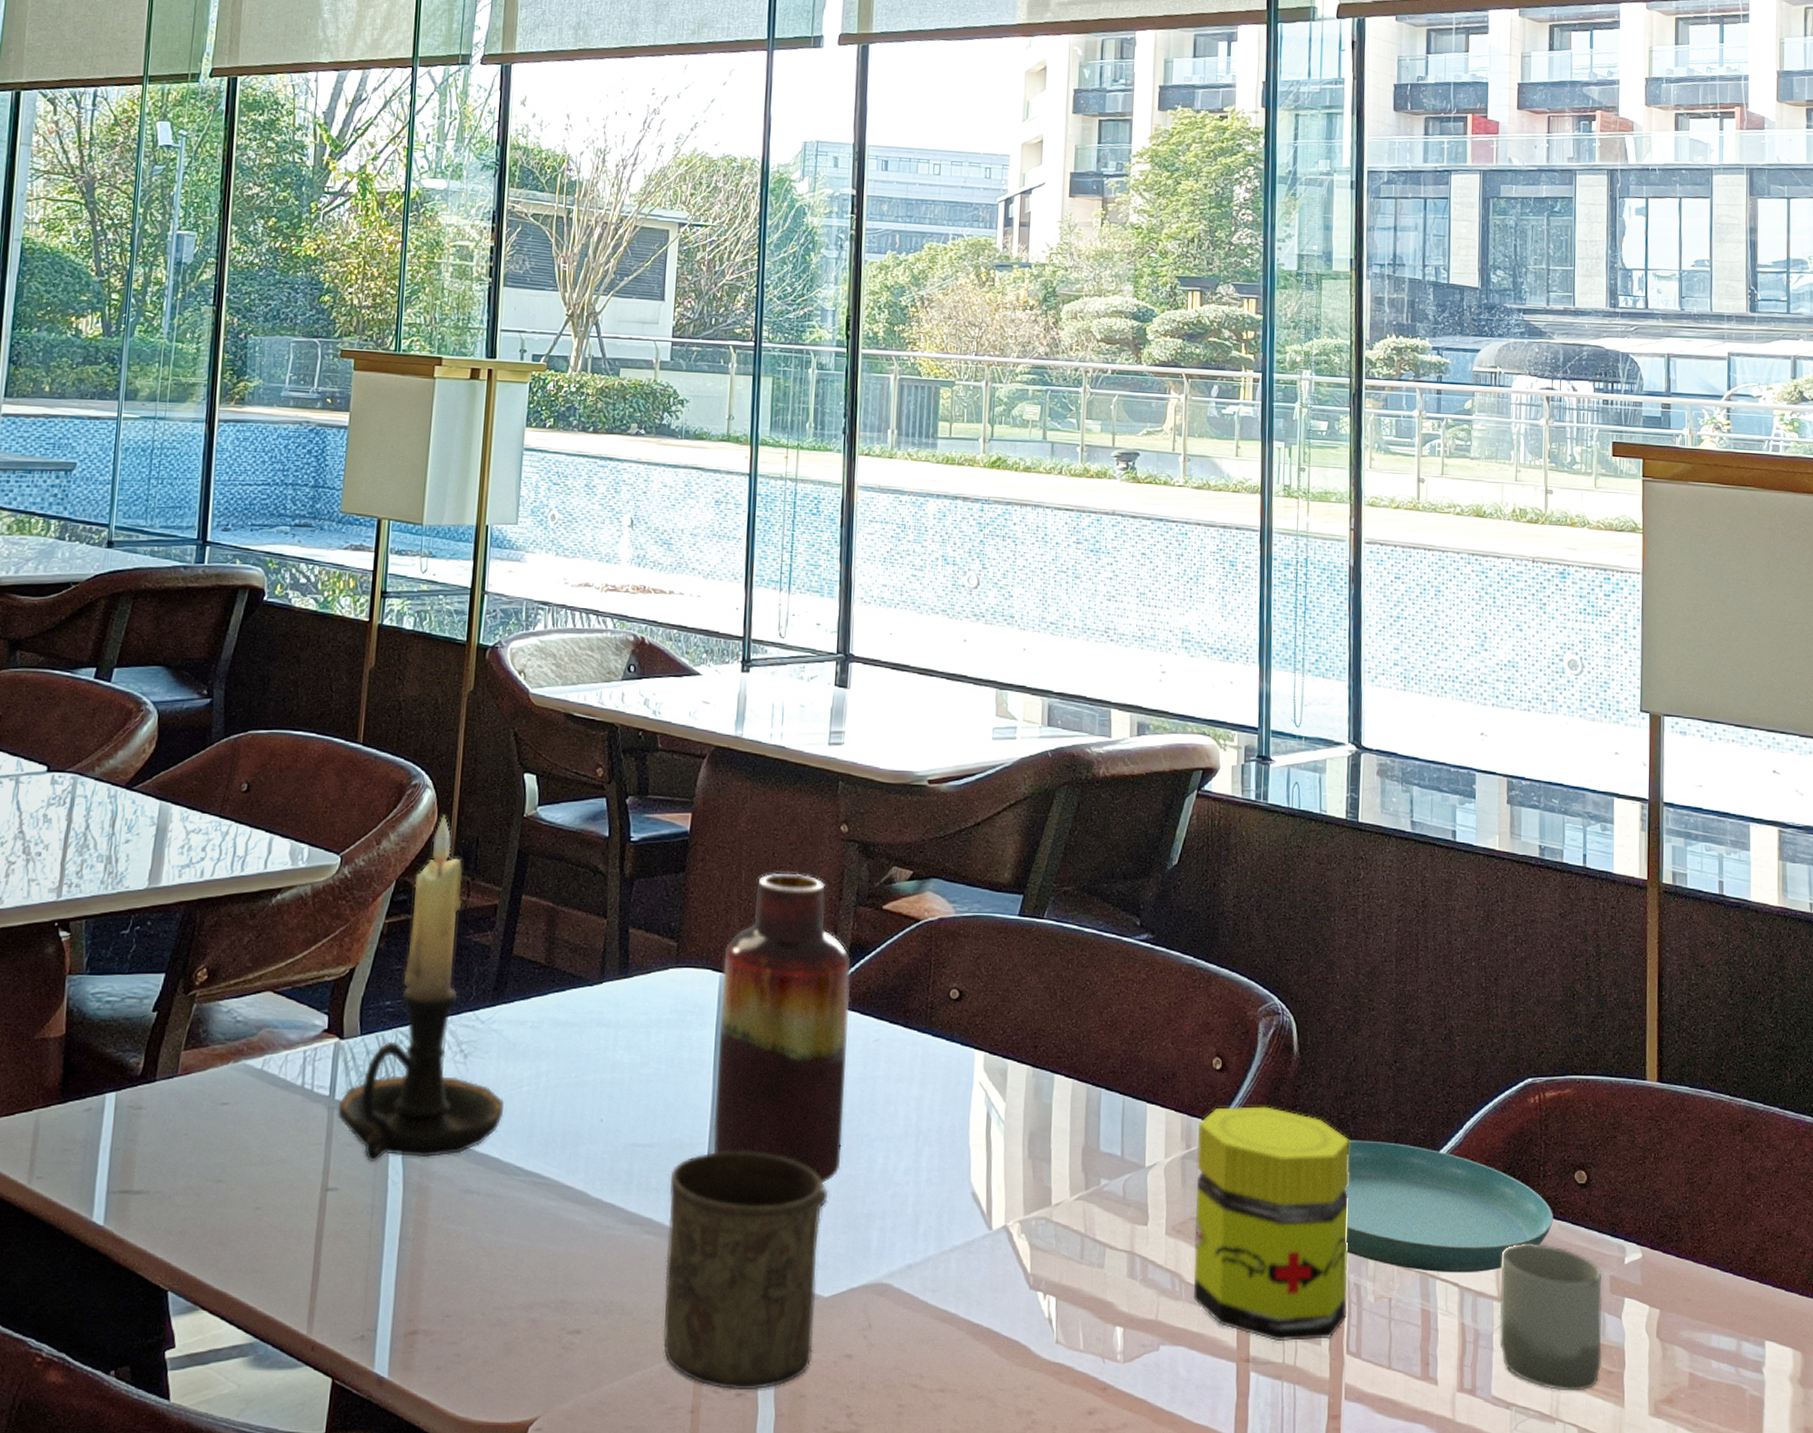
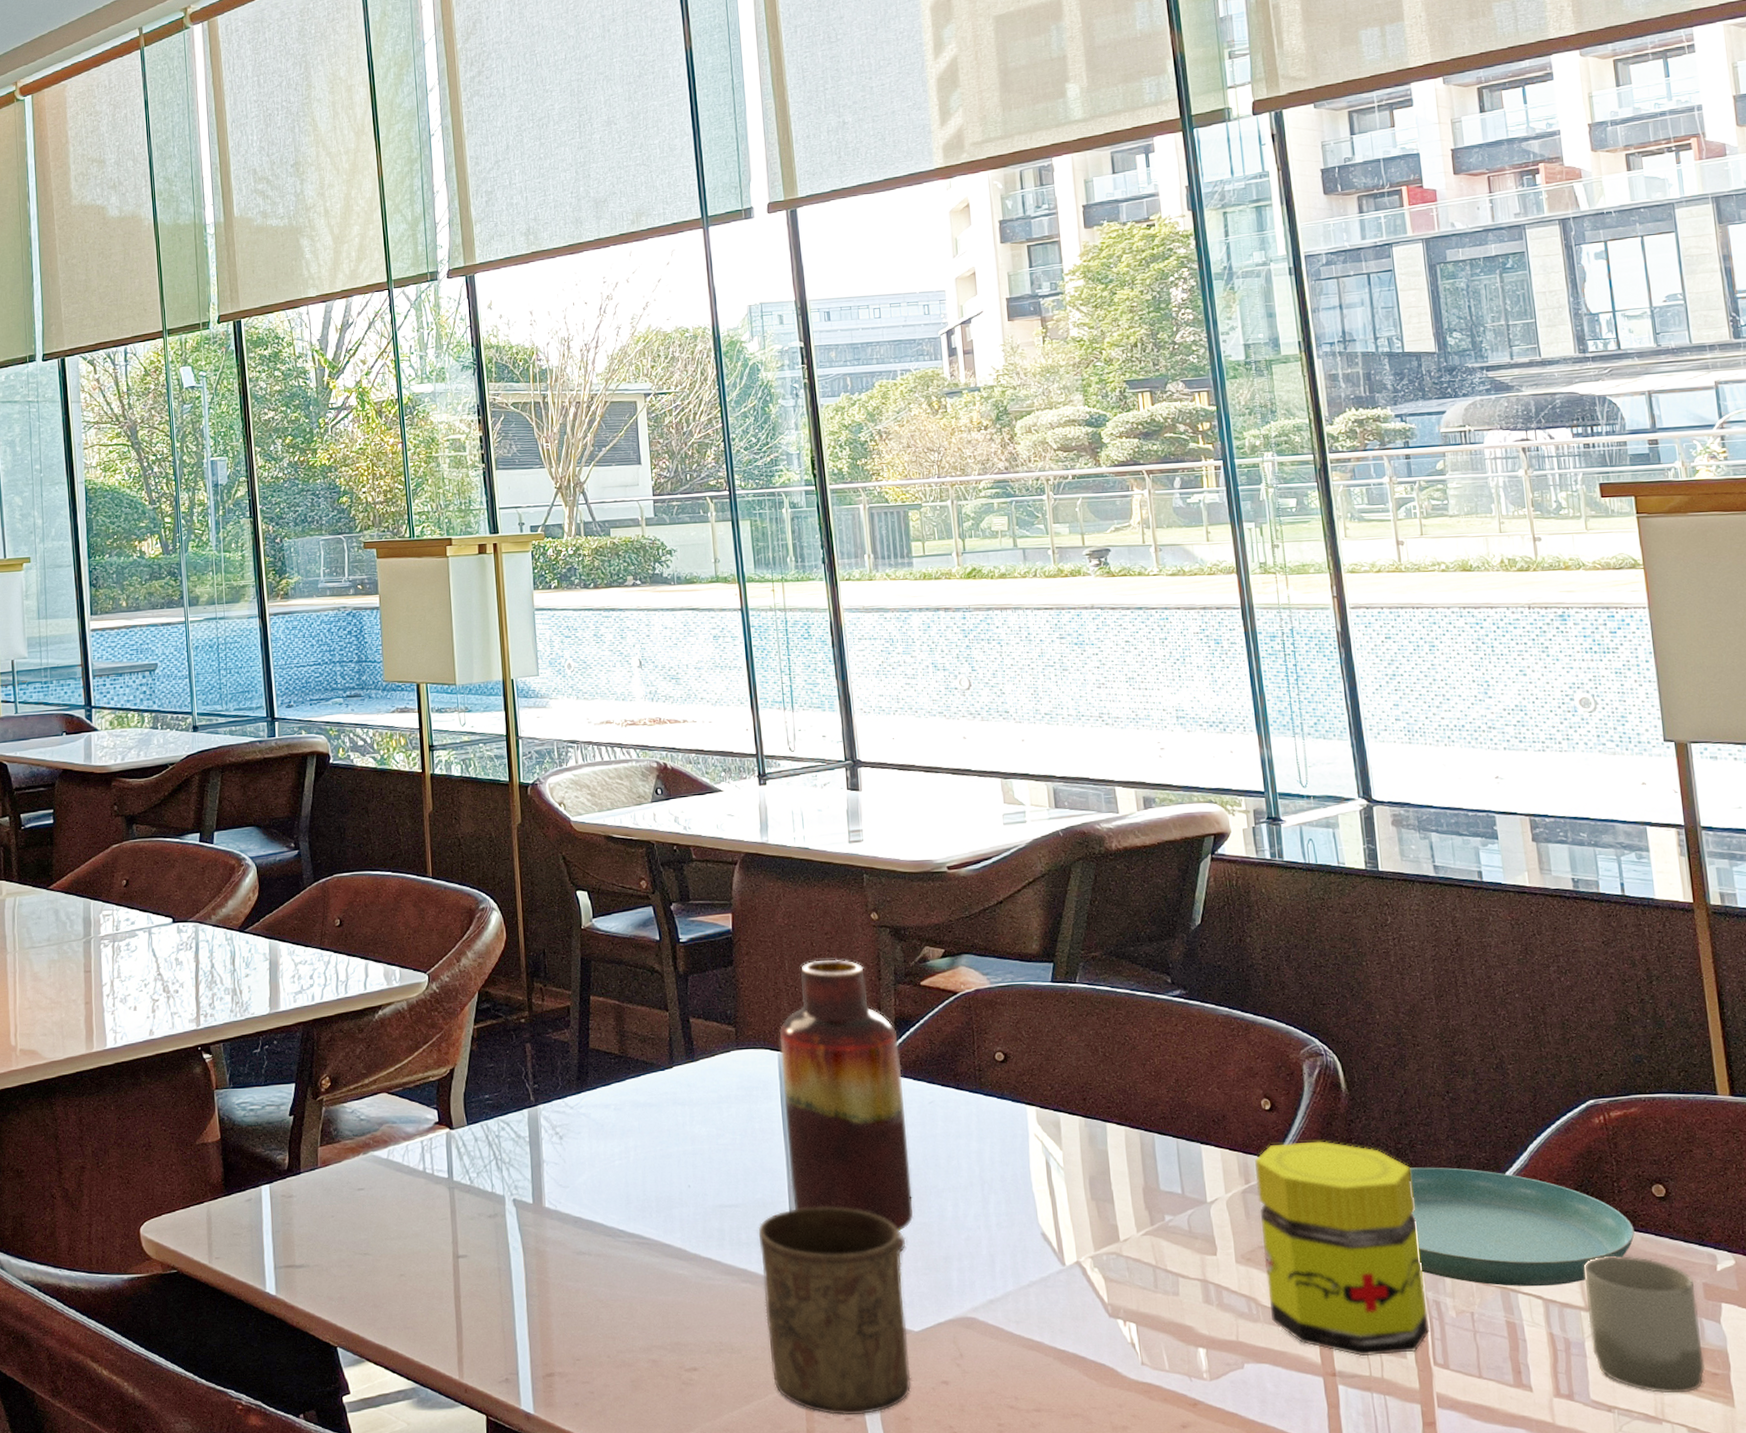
candle holder: present [337,814,504,1162] -> none [457,932,602,1232]

